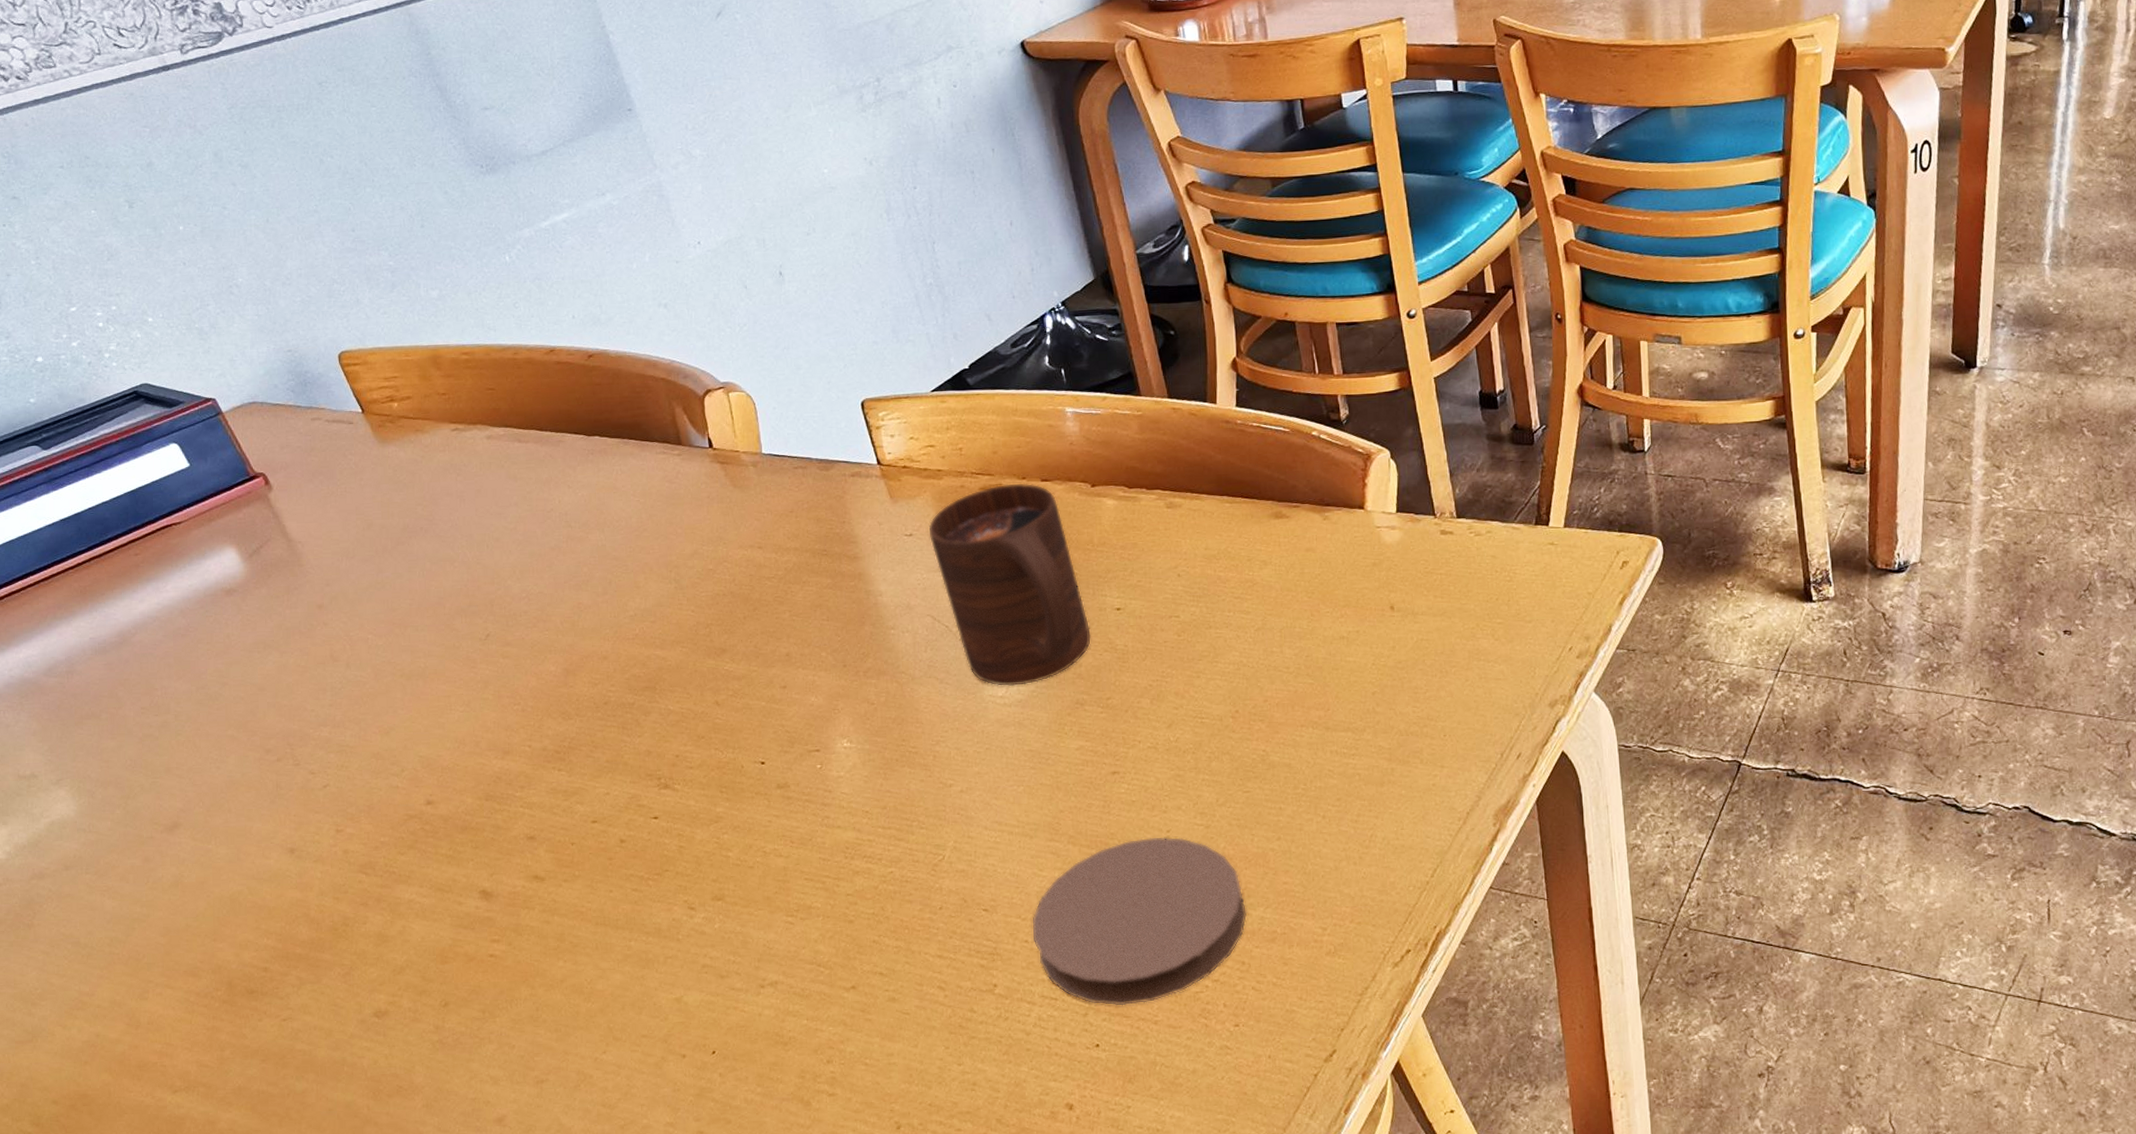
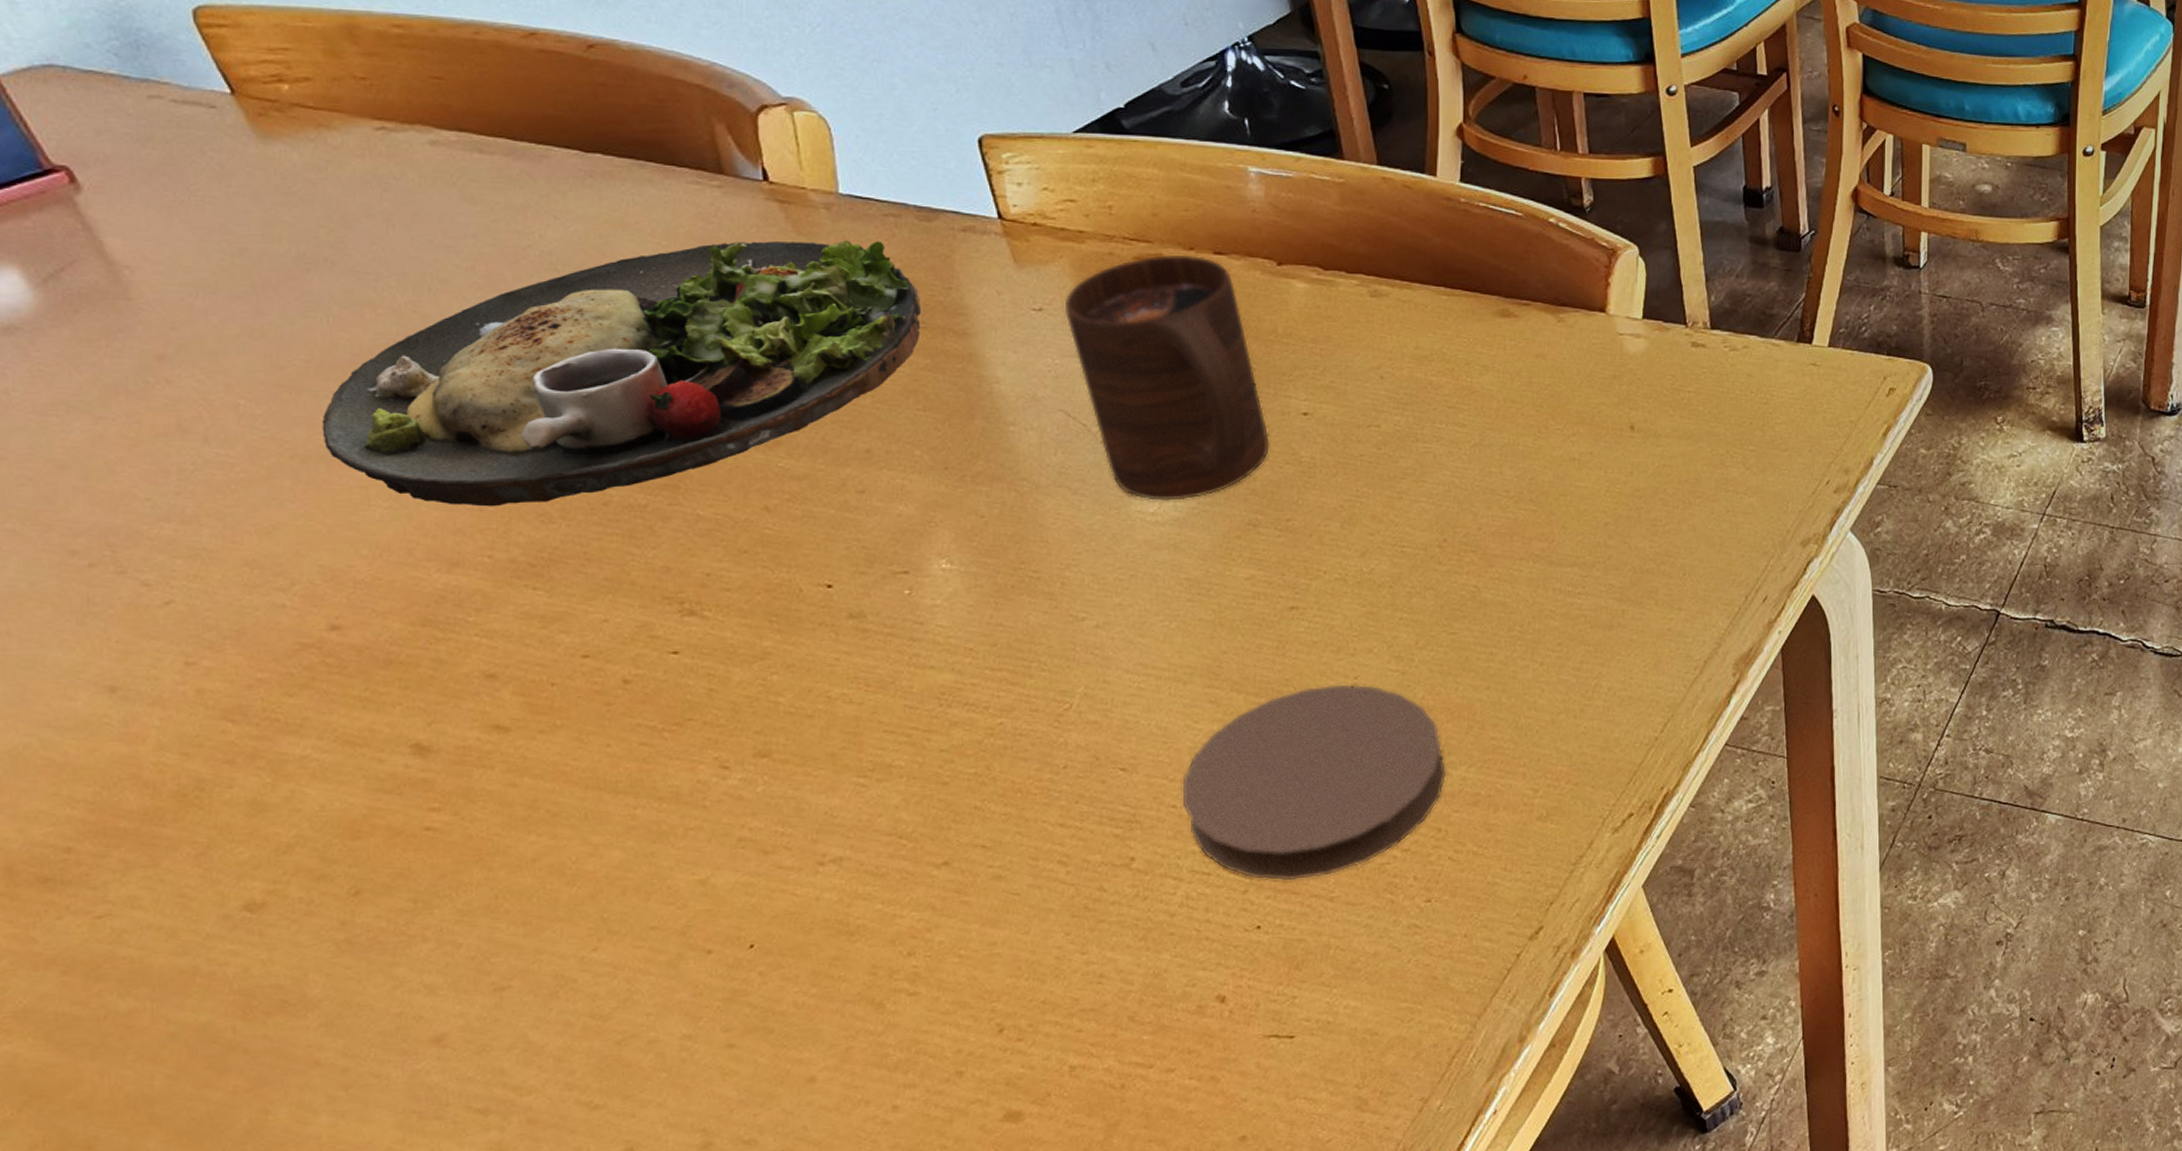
dinner plate: none [420,489,823,708] -> present [322,240,921,507]

